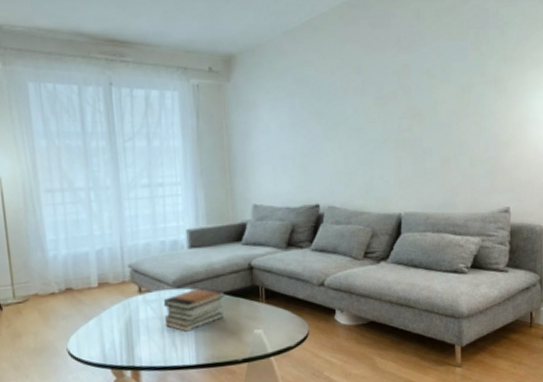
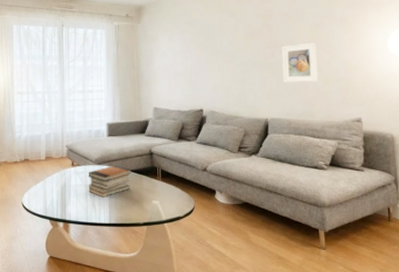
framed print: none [421,110,464,165] -> present [281,42,318,82]

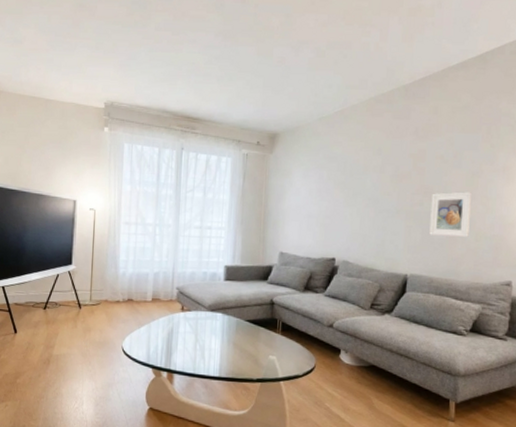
book stack: present [88,165,132,197] -> none [198,313,249,348]

